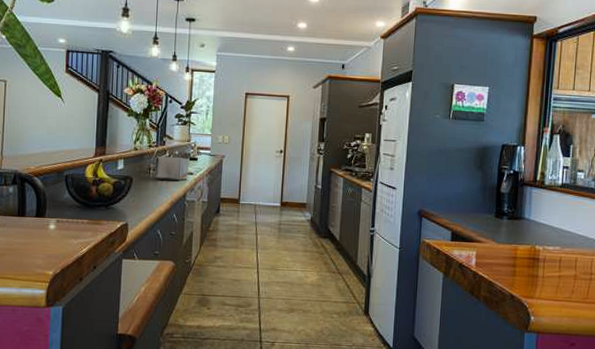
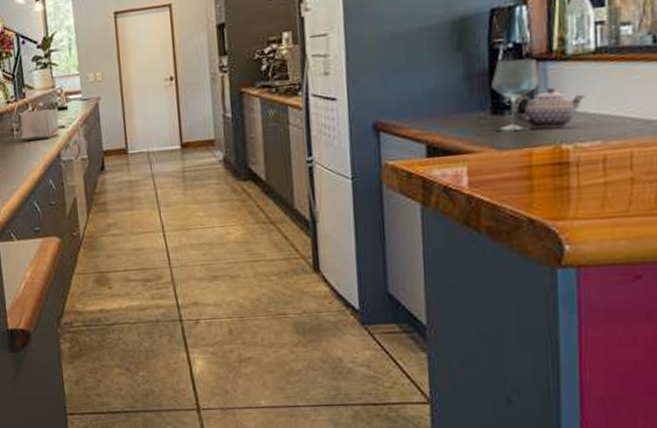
wine glass: none [496,181,527,232] -> present [491,58,539,132]
teapot: none [508,205,553,235] -> present [513,87,586,129]

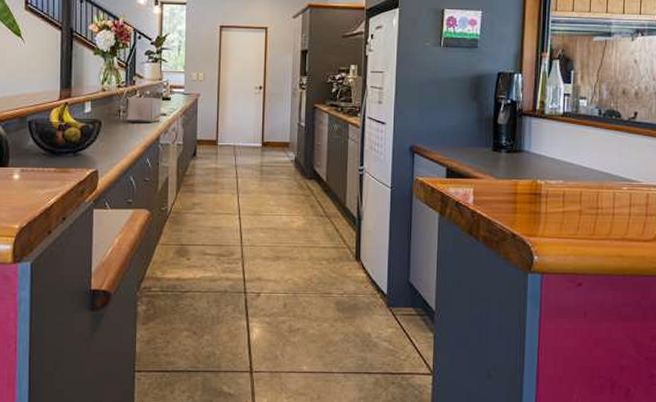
wine glass: present [491,58,539,132] -> none [493,112,526,166]
teapot: present [513,87,586,129] -> none [507,136,555,168]

